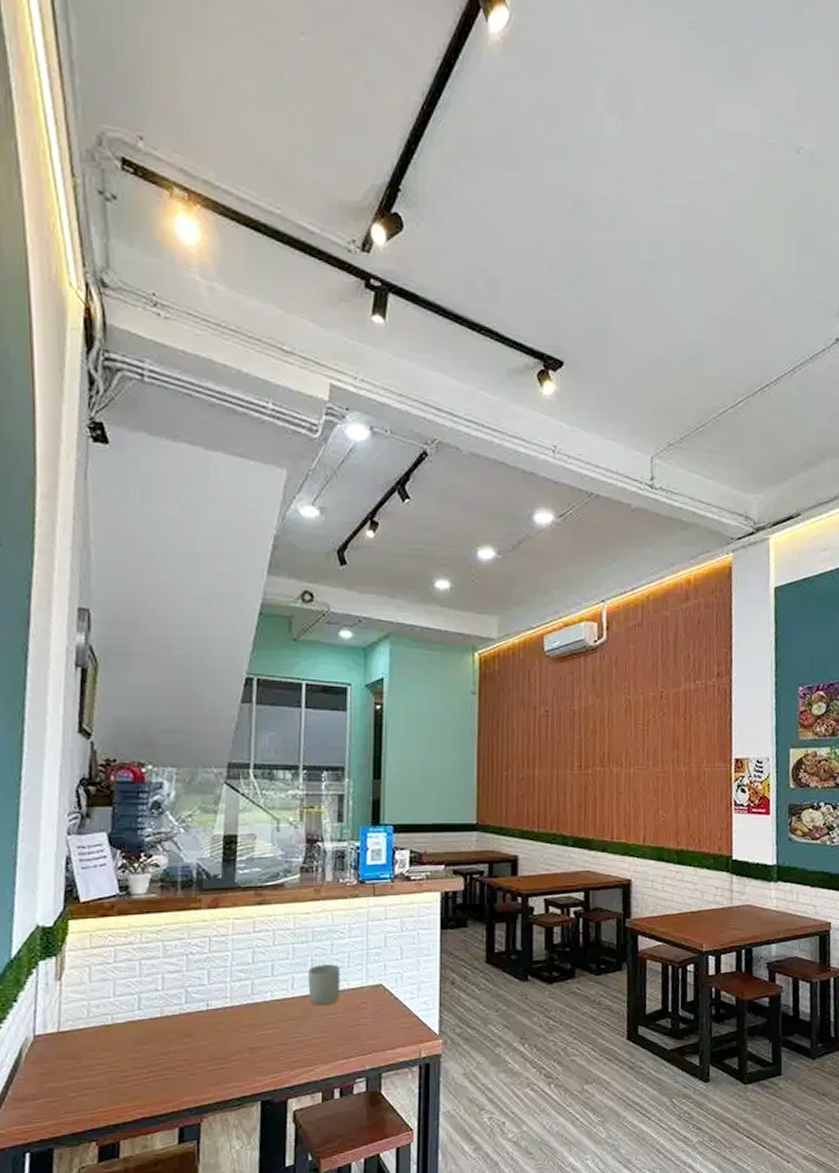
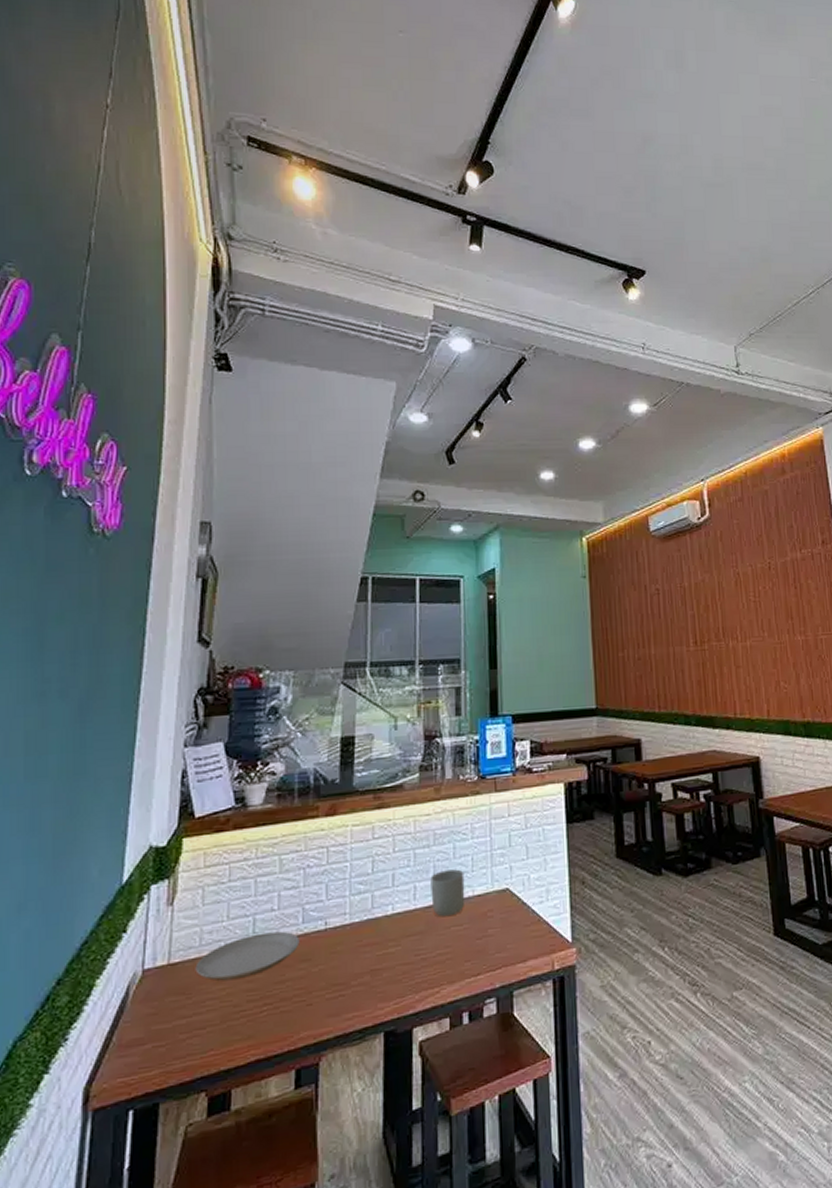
plate: none [84,1009,183,1050] -> present [195,931,300,981]

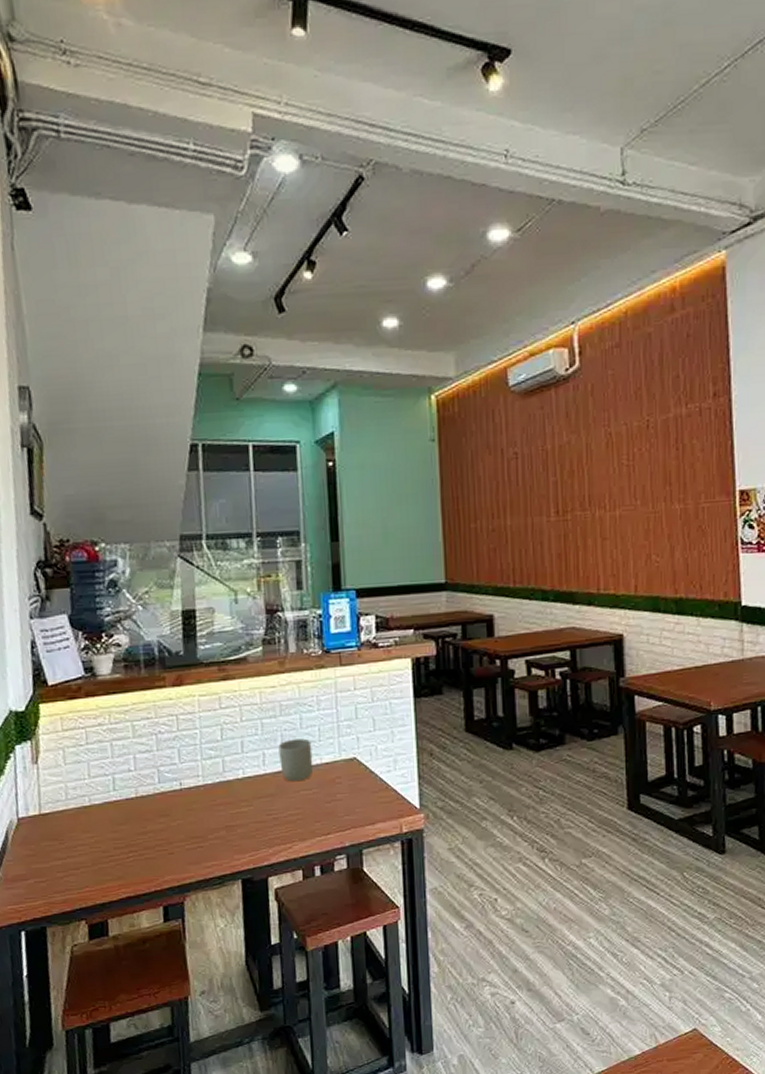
plate: present [195,931,300,981] -> none [64,789,158,831]

